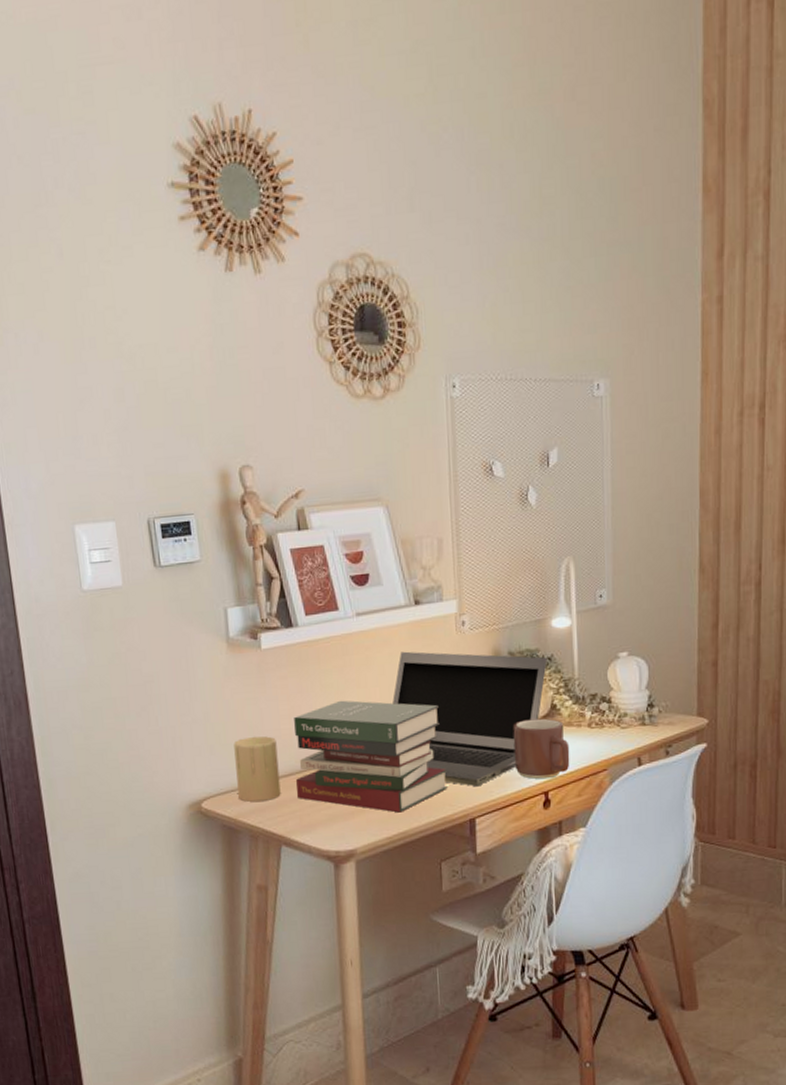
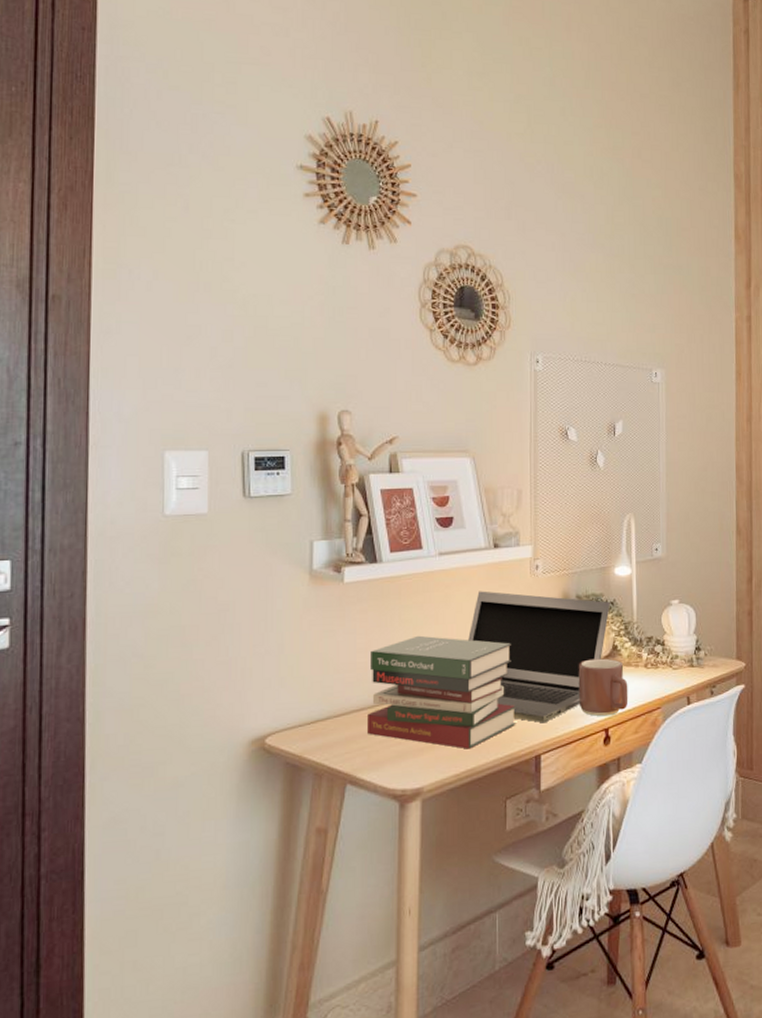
candle: present [234,736,281,802] -> none [306,669,351,738]

